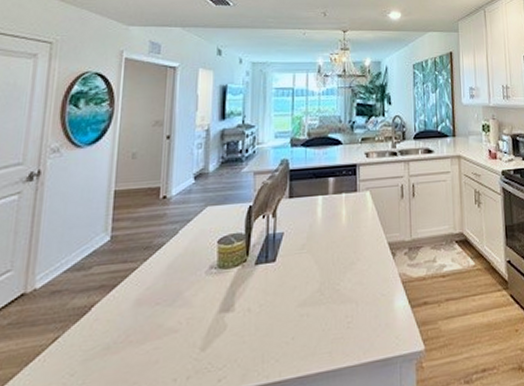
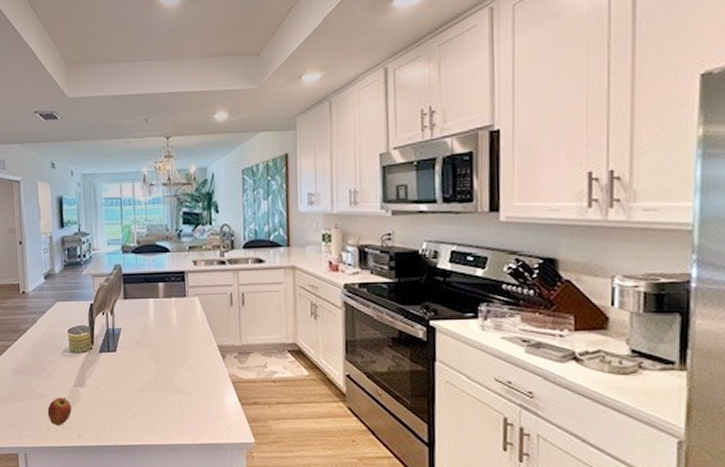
fruit: none [178,328,212,372] -> present [47,397,71,426]

